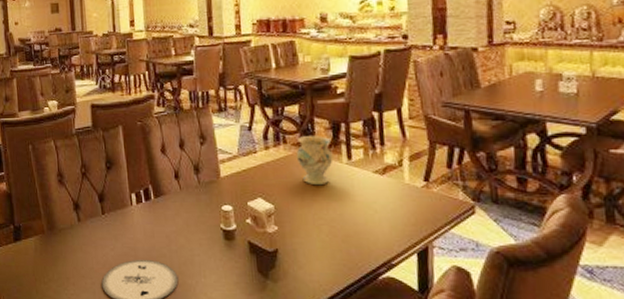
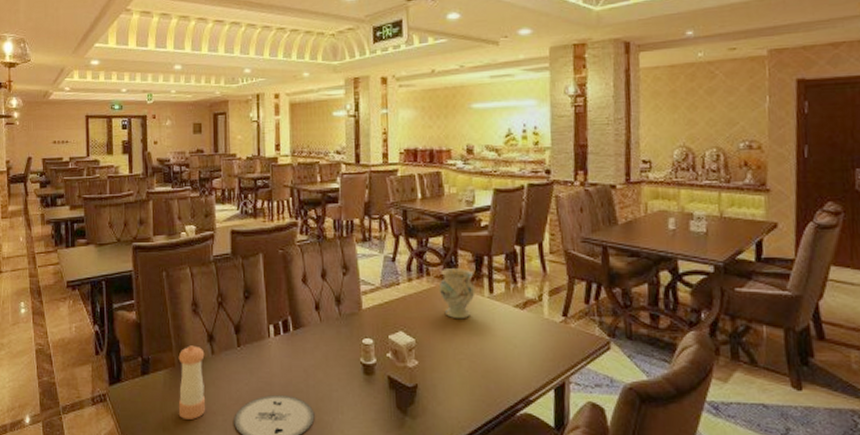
pepper shaker: none [47,214,75,282] -> present [178,345,206,419]

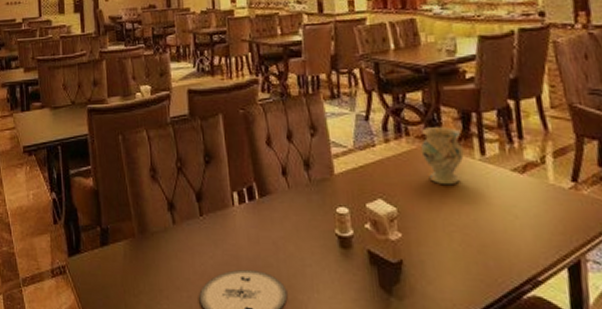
pepper shaker: present [178,345,206,419] -> none [138,214,169,295]

